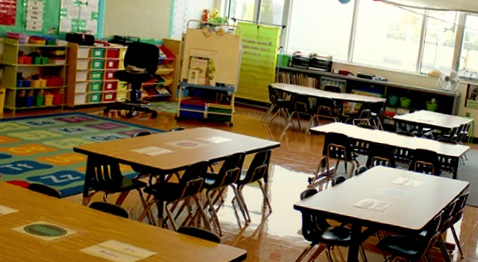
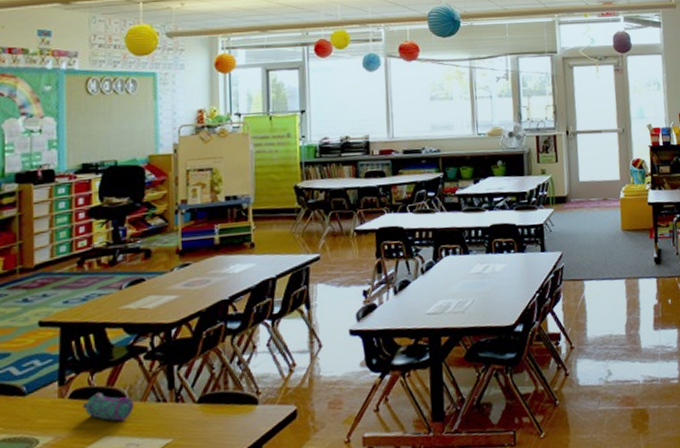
pencil case: none [98,208,134,232] -> present [83,393,135,422]

